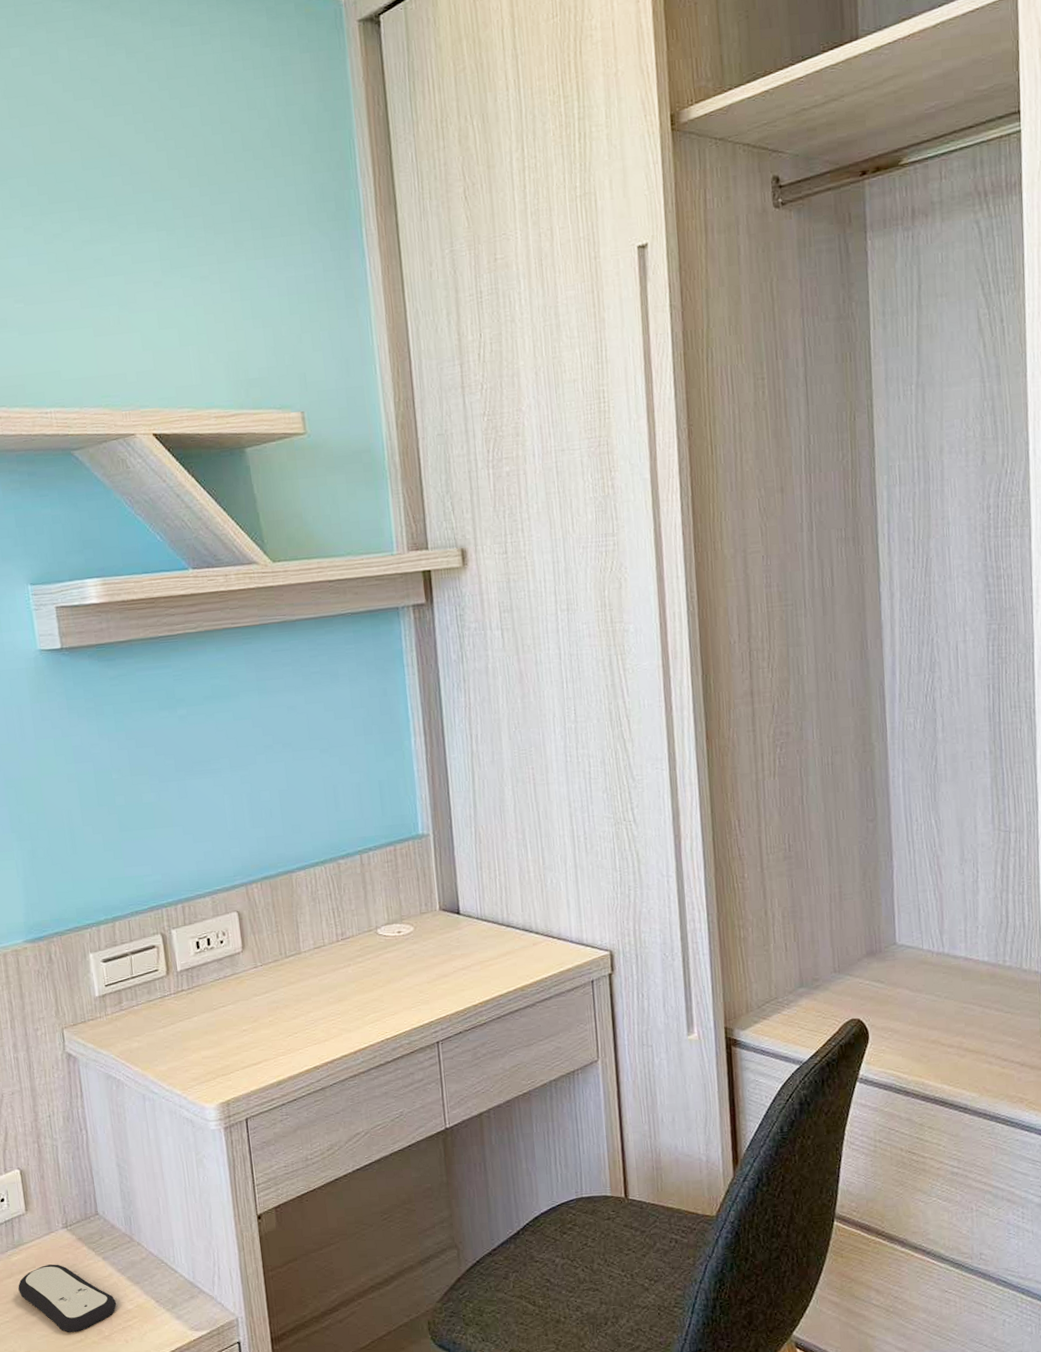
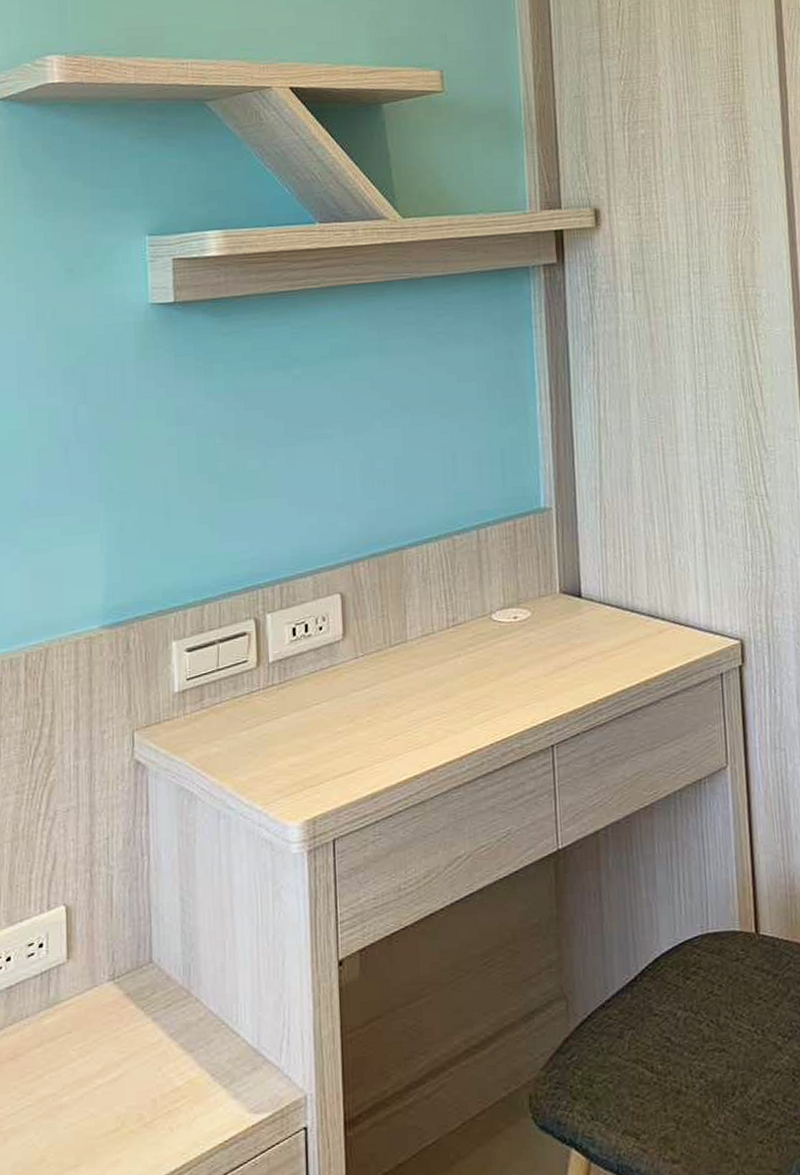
remote control: present [18,1264,117,1333] -> none [47,1028,164,1120]

